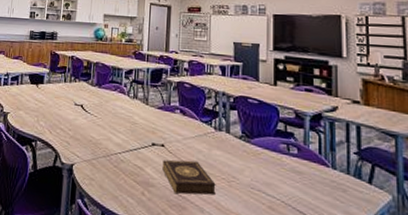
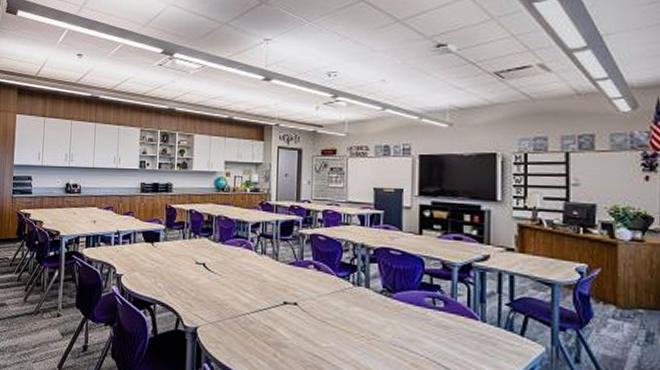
book: present [162,160,216,195] -> none [295,318,354,354]

